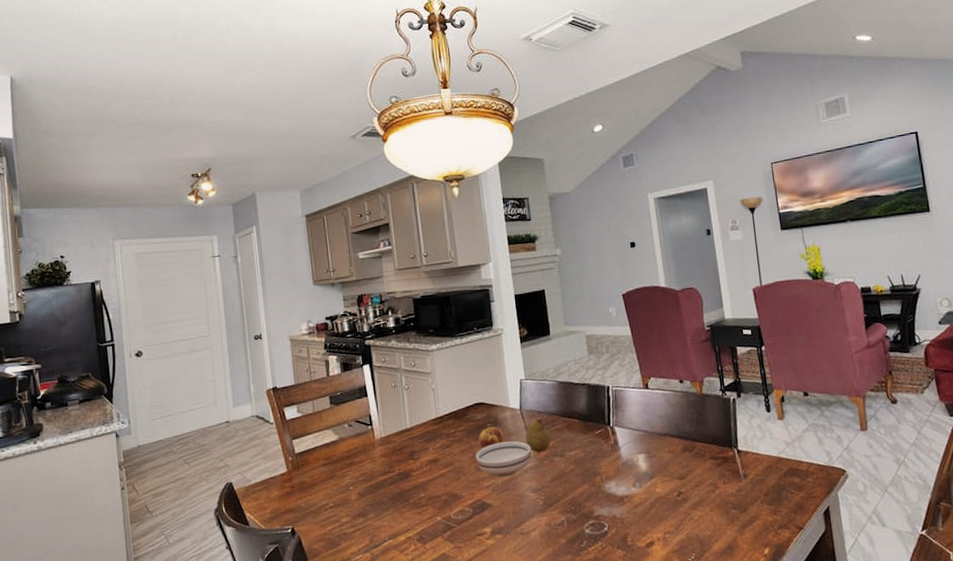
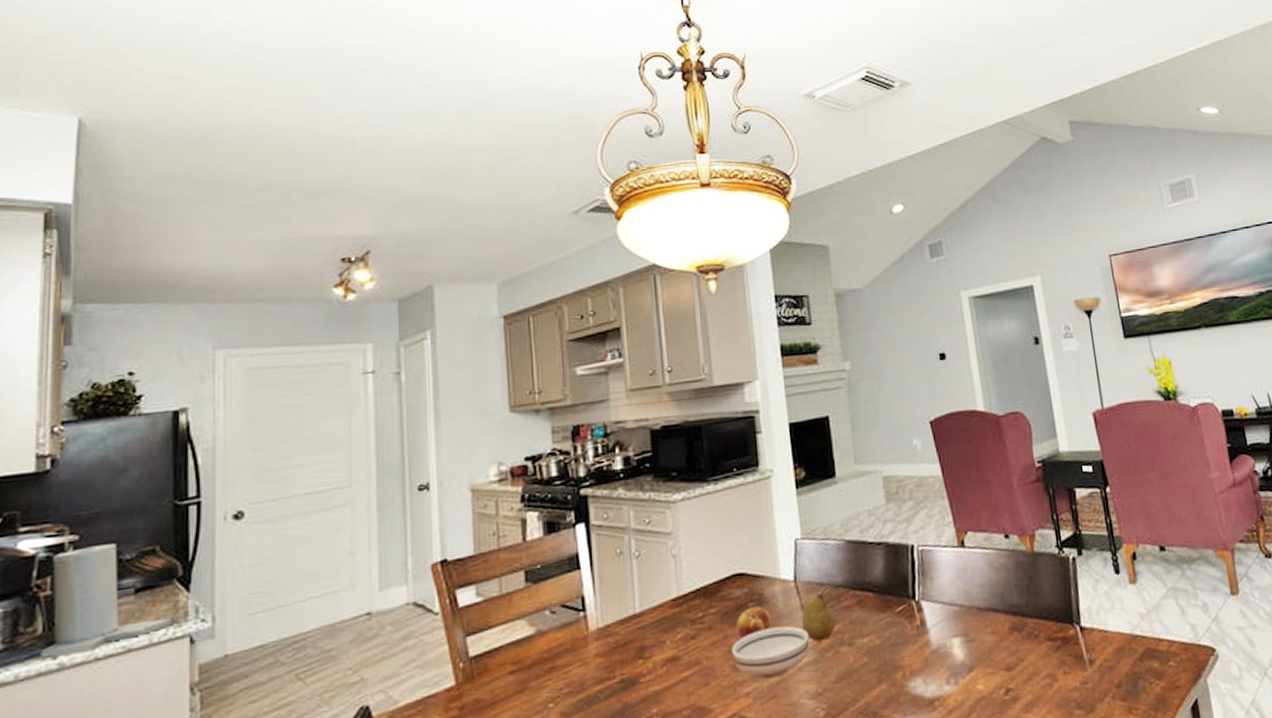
paper towel: none [26,371,104,443] -> present [40,543,172,658]

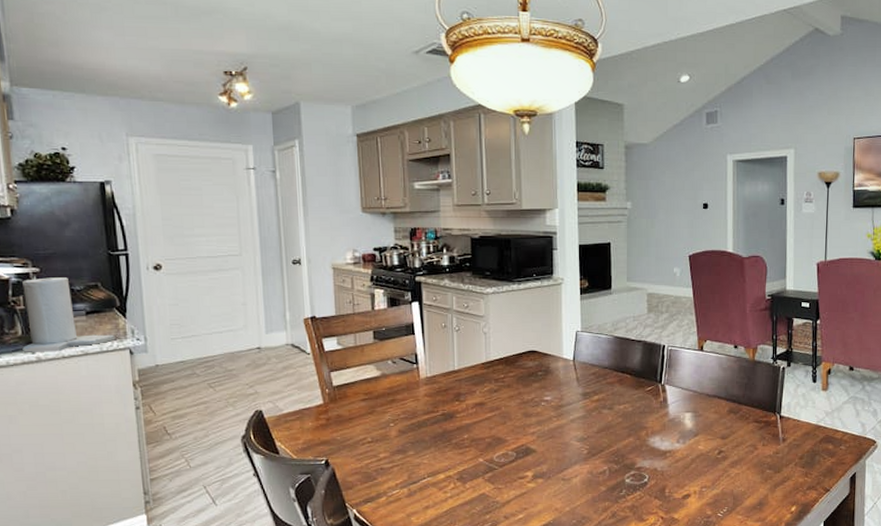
bowl: present [731,626,810,680] -> none [523,391,581,425]
fruit: present [736,606,773,639] -> none [527,375,555,396]
fruit: present [801,587,835,642] -> none [576,368,601,404]

